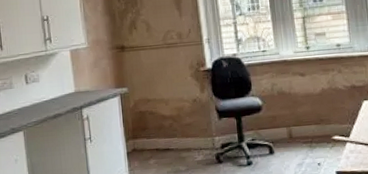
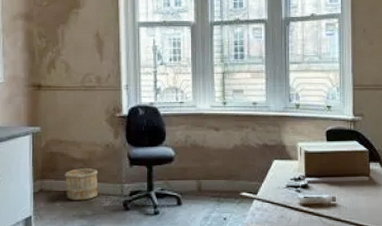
wooden bucket: none [156,124,190,158] -> present [65,168,98,201]

